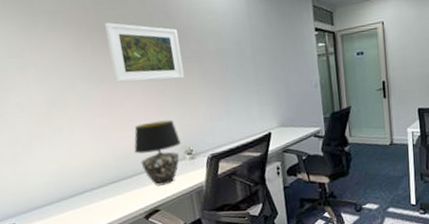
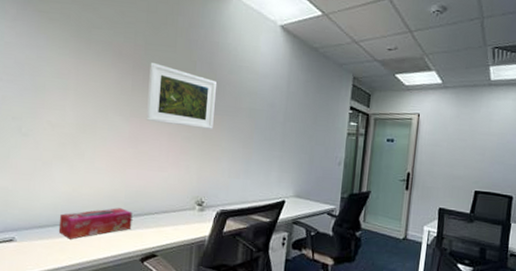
tissue box: none [54,173,129,213] -> present [58,208,133,240]
table lamp: present [134,119,181,186] -> none [147,165,194,231]

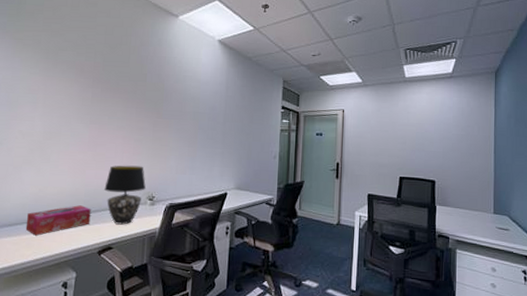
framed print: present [146,63,218,129] -> none [104,77,165,131]
table lamp: none [147,165,194,231] -> present [104,165,146,225]

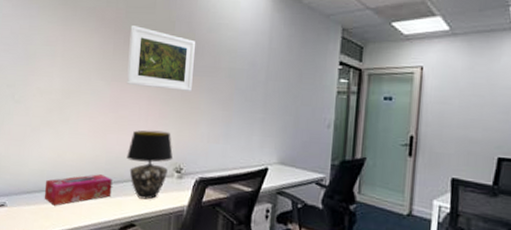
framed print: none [104,77,165,131] -> present [127,26,196,91]

